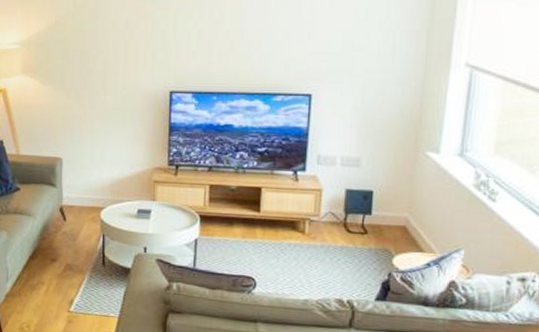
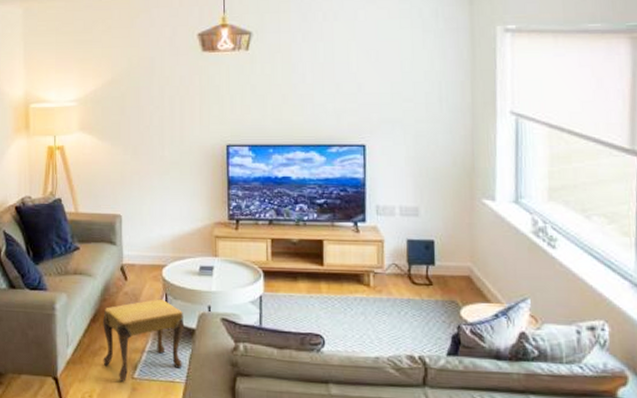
footstool: none [41,239,120,315] -> present [103,298,183,382]

